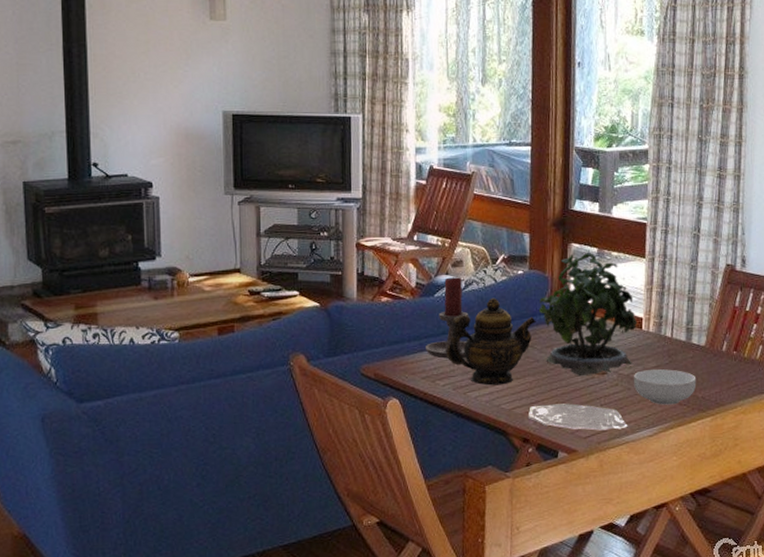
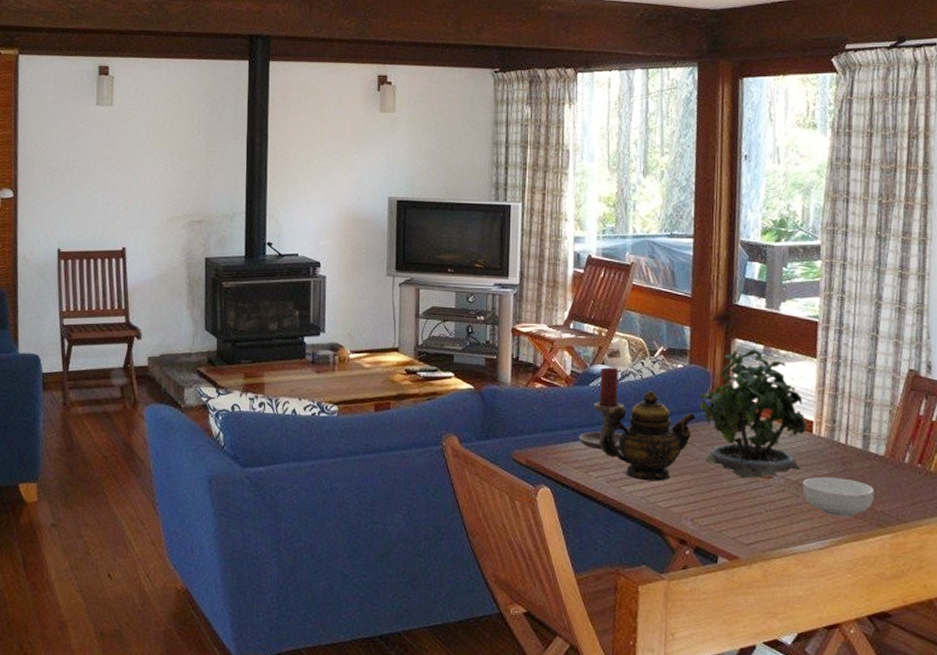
plate: present [528,403,628,431] -> none [685,505,796,538]

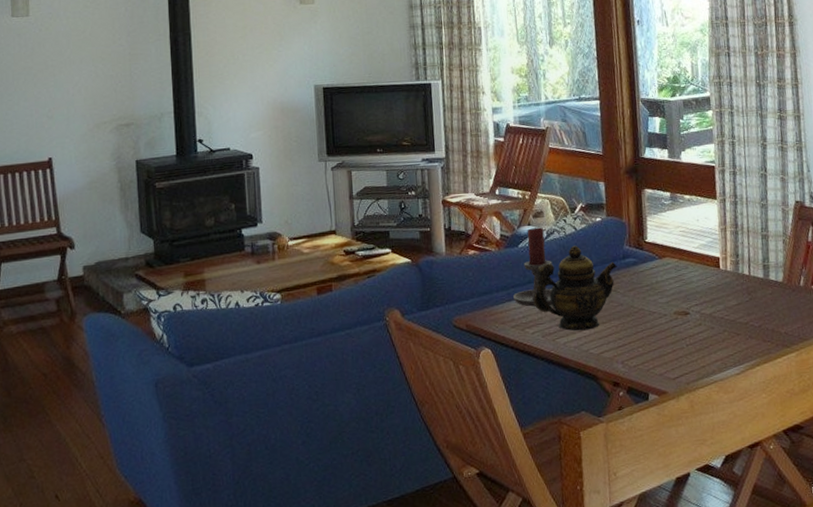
potted plant: present [699,348,808,478] -> none [618,196,715,317]
cereal bowl: present [802,477,875,517] -> none [715,306,778,343]

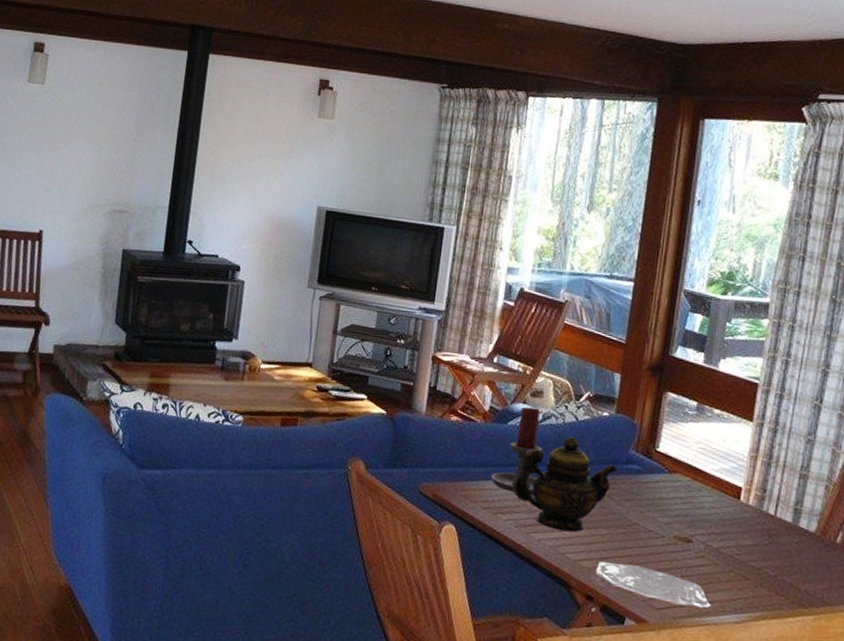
plate: none [616,345,715,371] -> present [594,562,711,608]

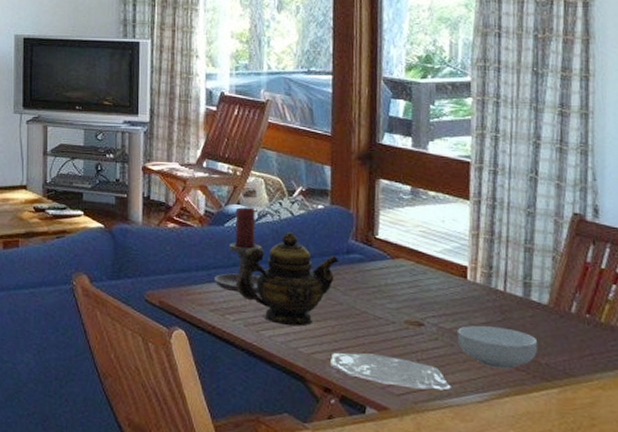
cereal bowl: none [722,546,801,593] -> present [456,325,538,369]

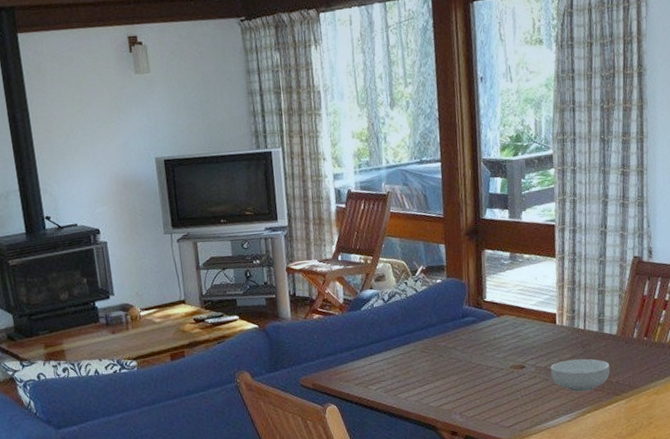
candle holder: present [215,207,262,293] -> none [357,290,395,366]
teapot: present [237,231,339,326] -> none [376,306,457,387]
plate: present [329,353,451,390] -> none [454,397,548,420]

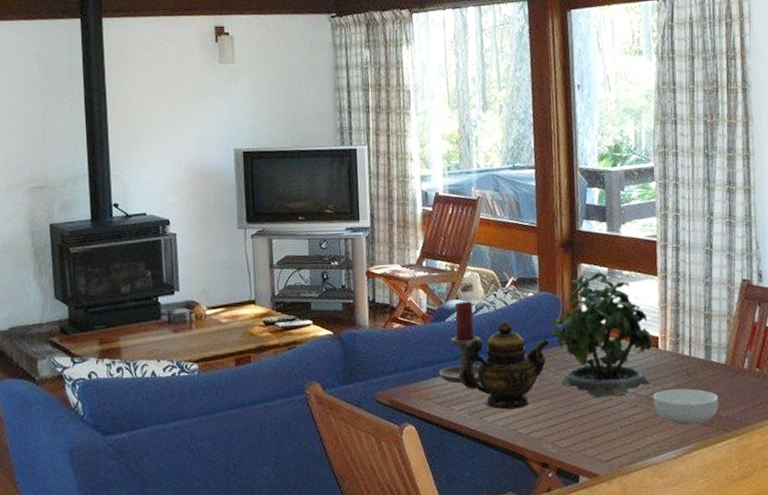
candle holder: none [357,290,395,366] -> present [439,301,481,384]
teapot: none [376,306,457,387] -> present [460,320,549,410]
potted plant: none [458,256,552,371] -> present [551,271,654,397]

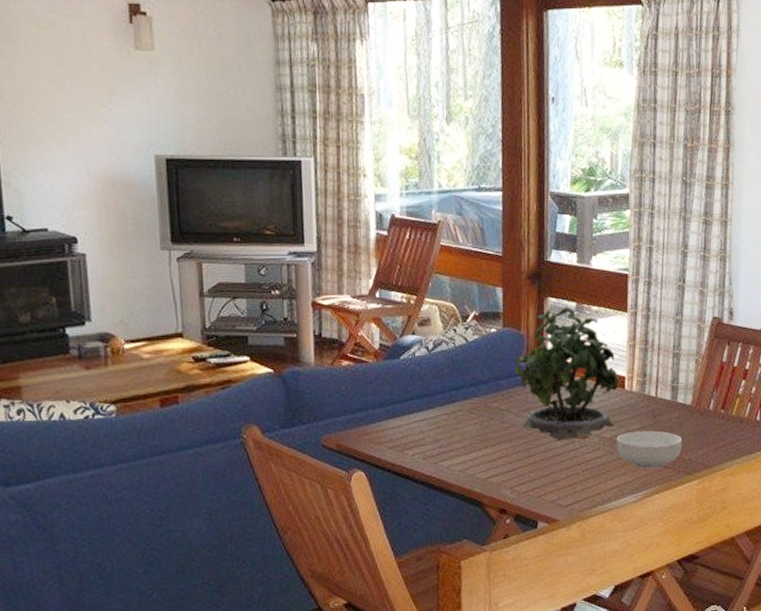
candle holder: present [439,301,481,384] -> none [392,337,438,426]
teapot: present [460,320,549,410] -> none [415,358,512,454]

